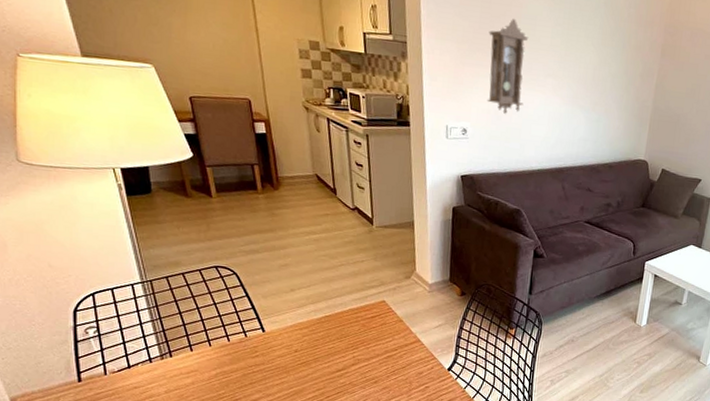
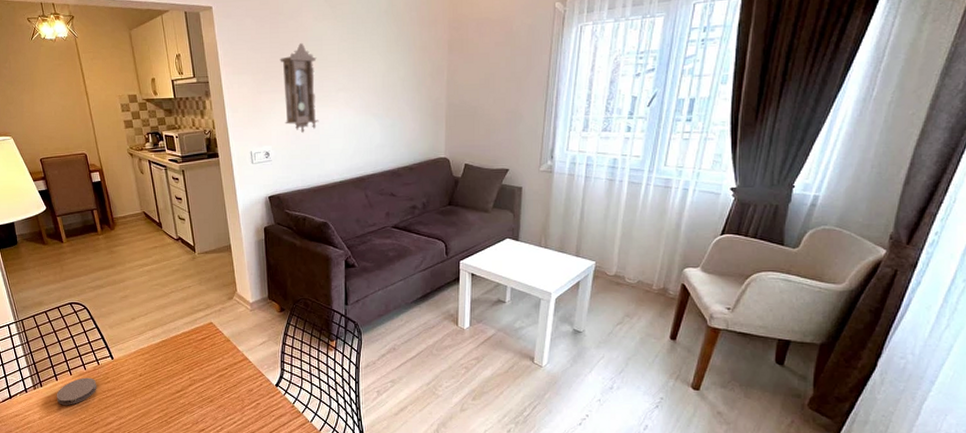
coaster: none [189,350,242,379] -> present [56,377,97,405]

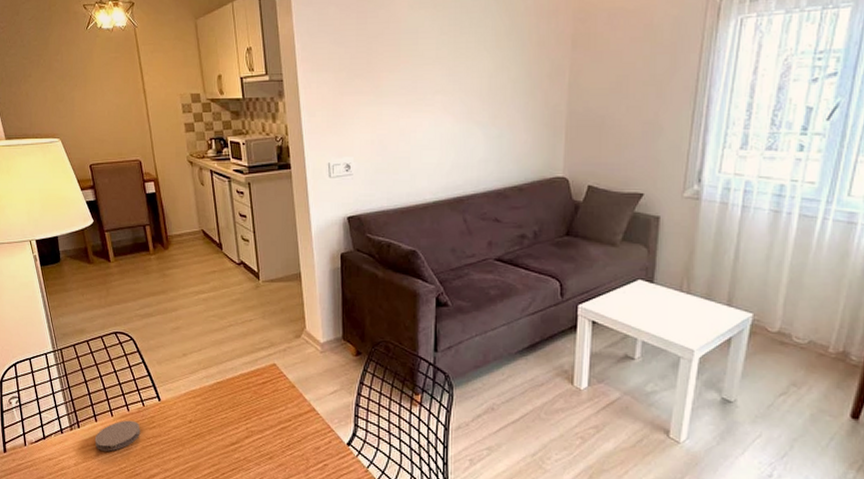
pendulum clock: present [280,42,319,134] -> none [367,35,411,144]

